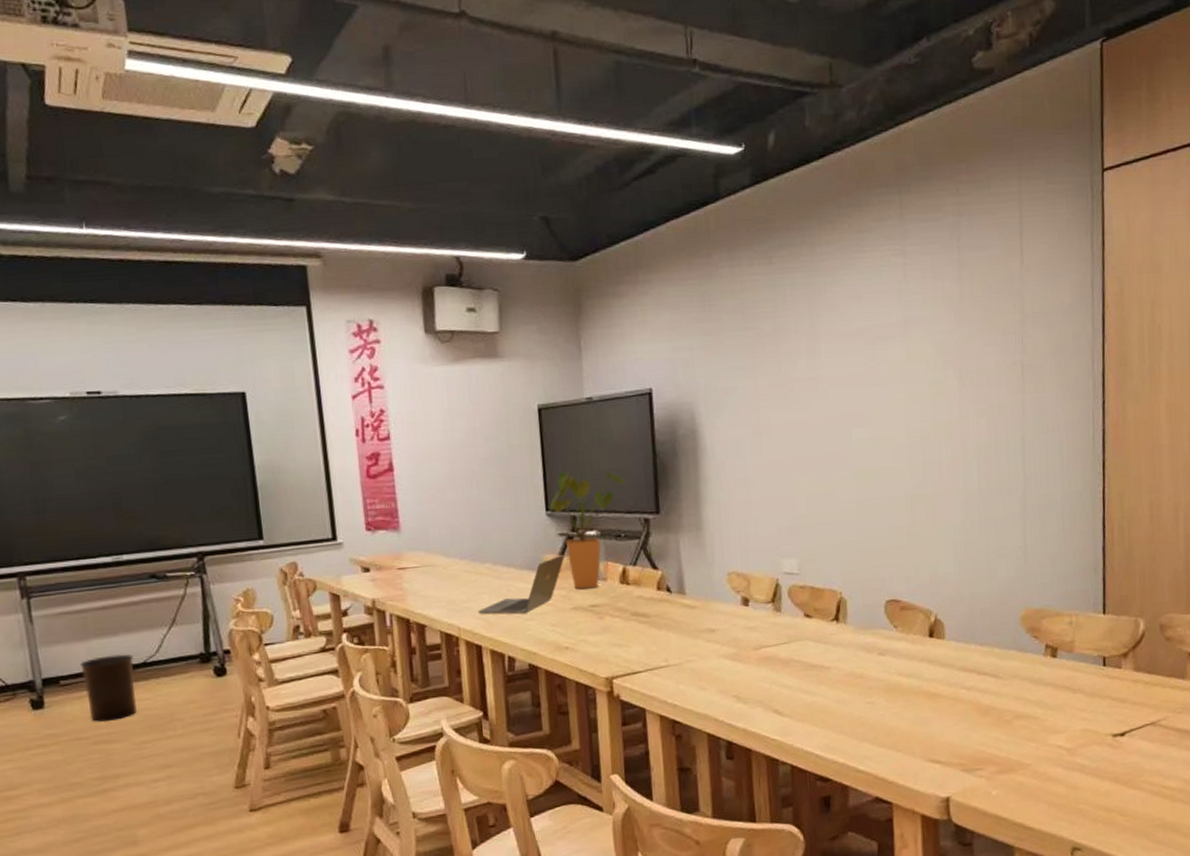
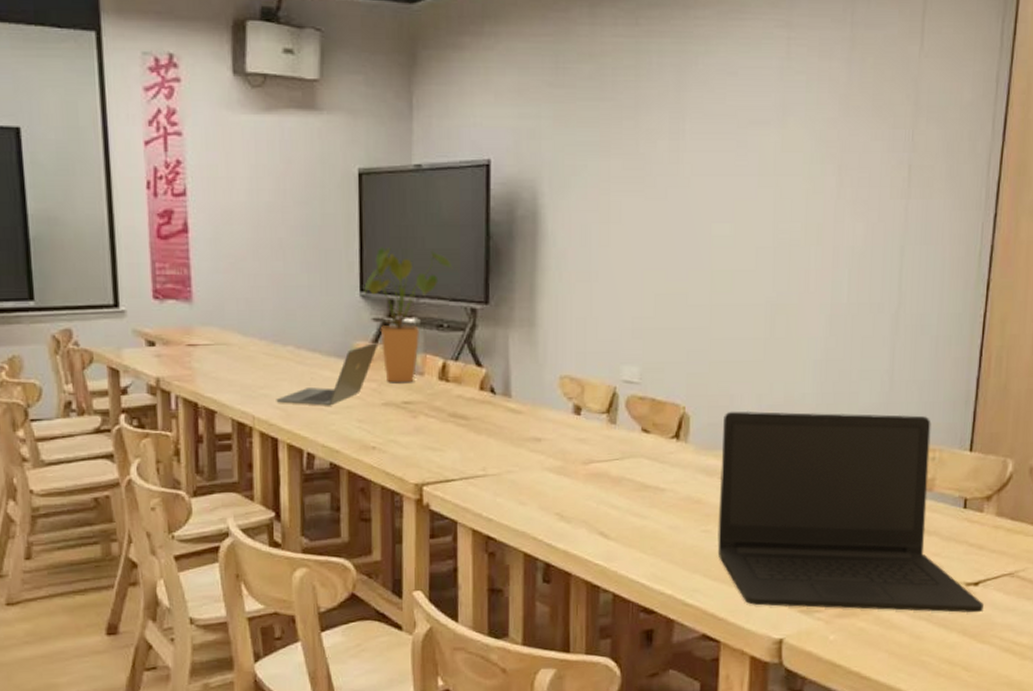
laptop: none [877,585,1131,768] -> present [717,410,984,613]

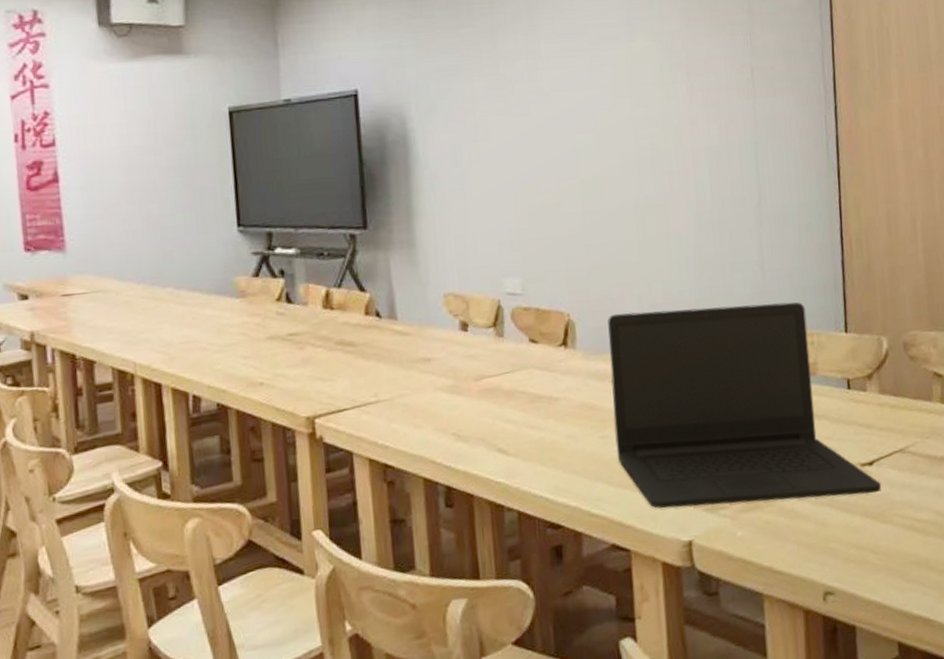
laptop: present [276,342,379,406] -> none [157,275,260,347]
house plant: present [364,247,453,383] -> none [241,180,329,315]

